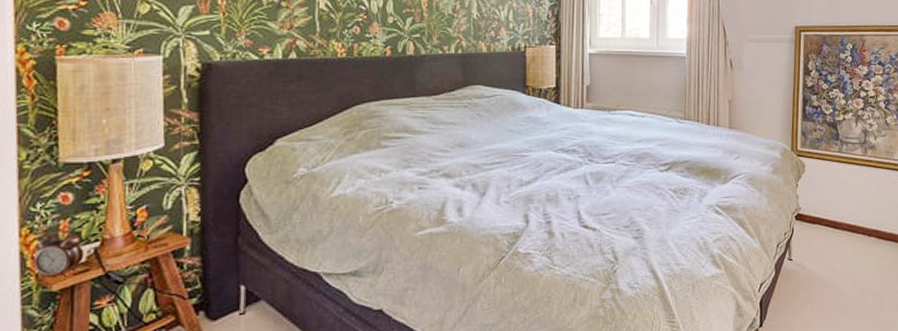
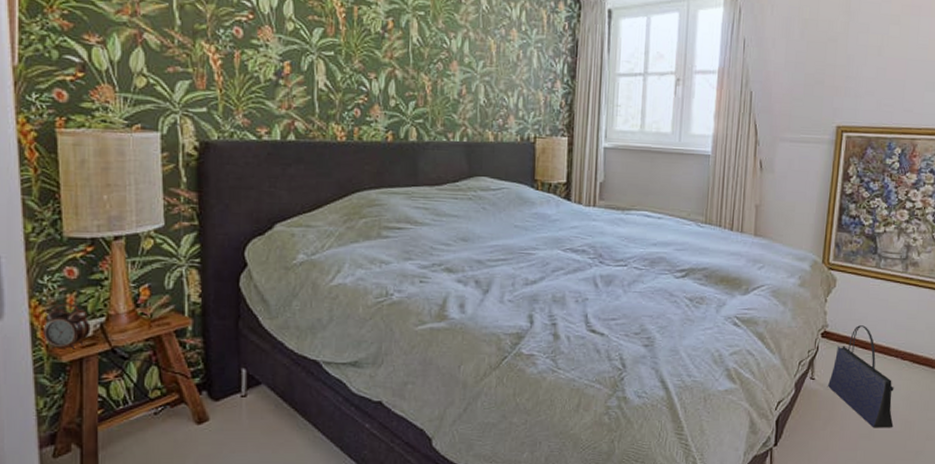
tote bag: none [805,206,866,303] -> present [828,325,894,428]

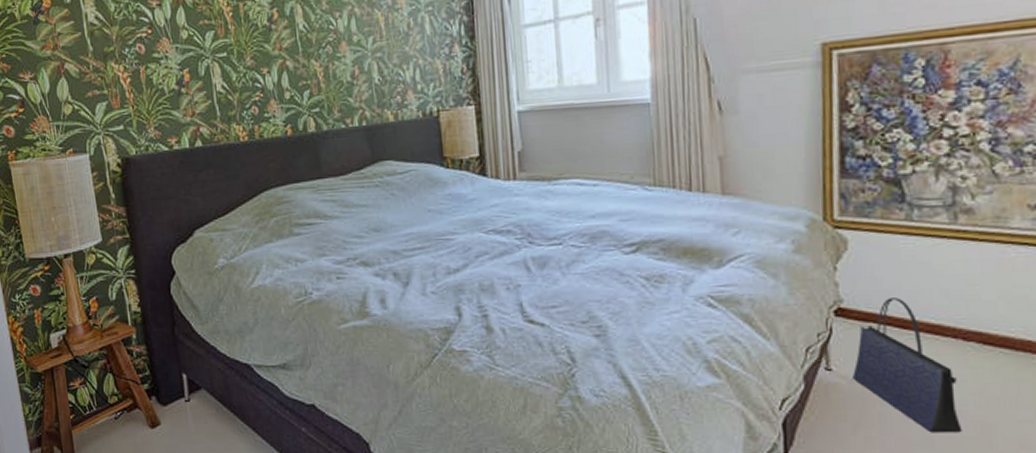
alarm clock: present [43,303,91,349] -> none [20,318,56,360]

